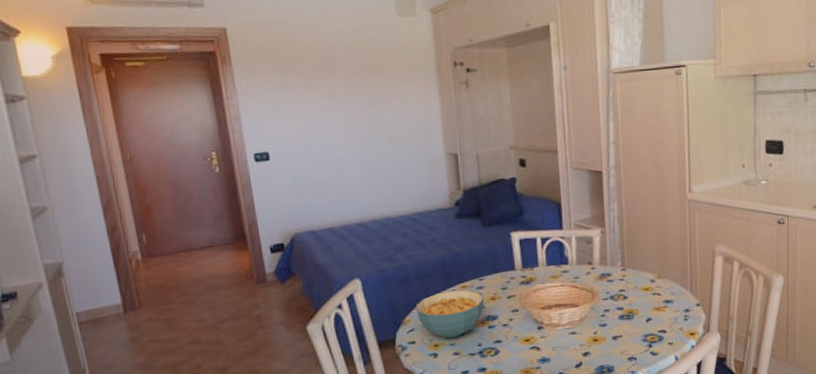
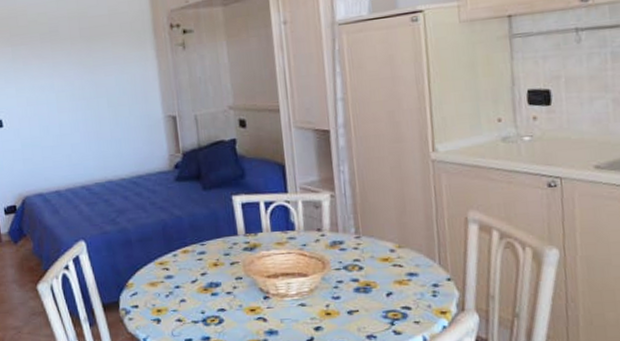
cereal bowl: present [415,290,484,338] -> none [137,255,207,304]

